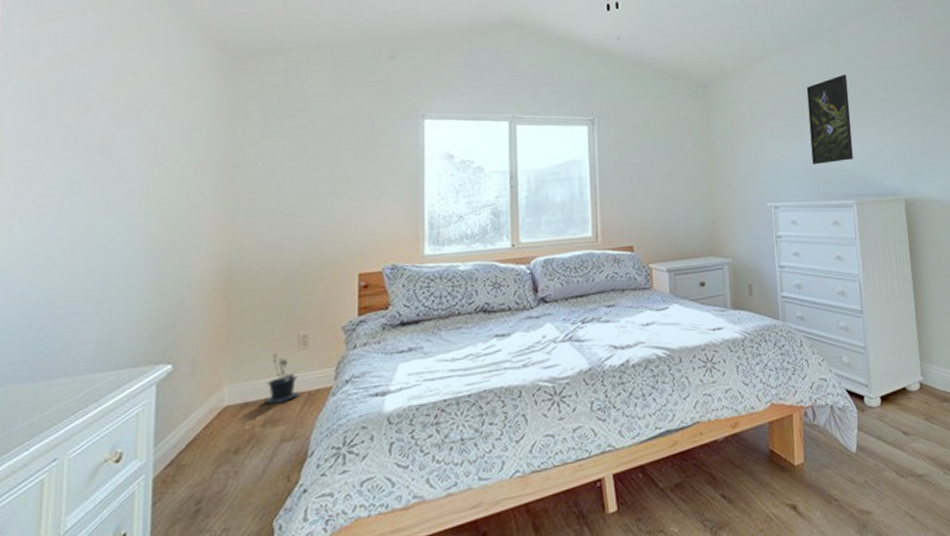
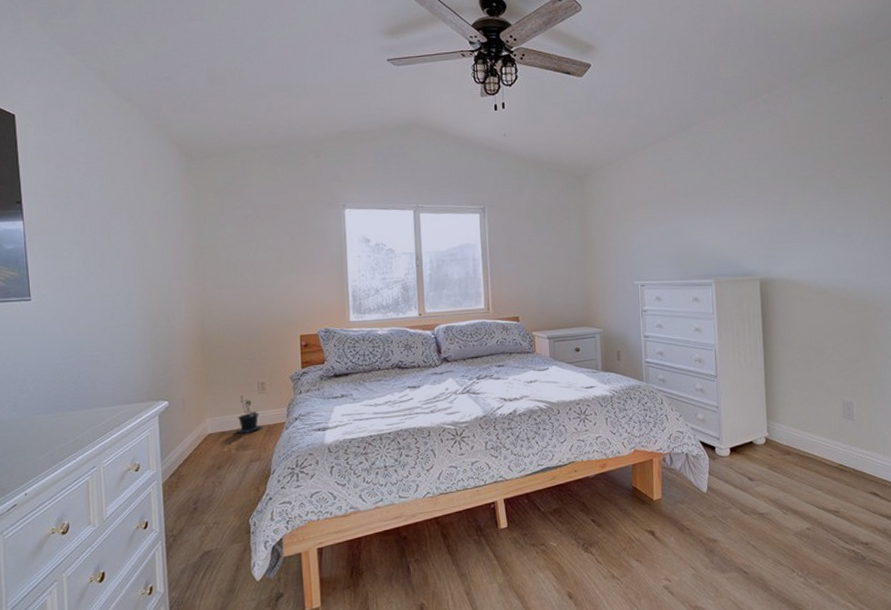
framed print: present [806,74,853,165] -> none [672,165,714,248]

